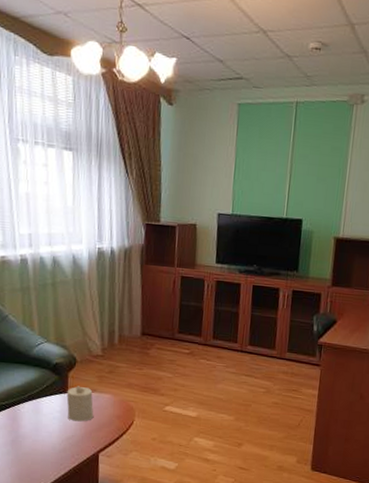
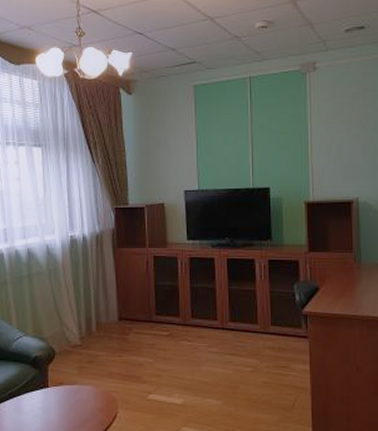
candle: present [66,386,94,422] -> none [47,379,76,418]

